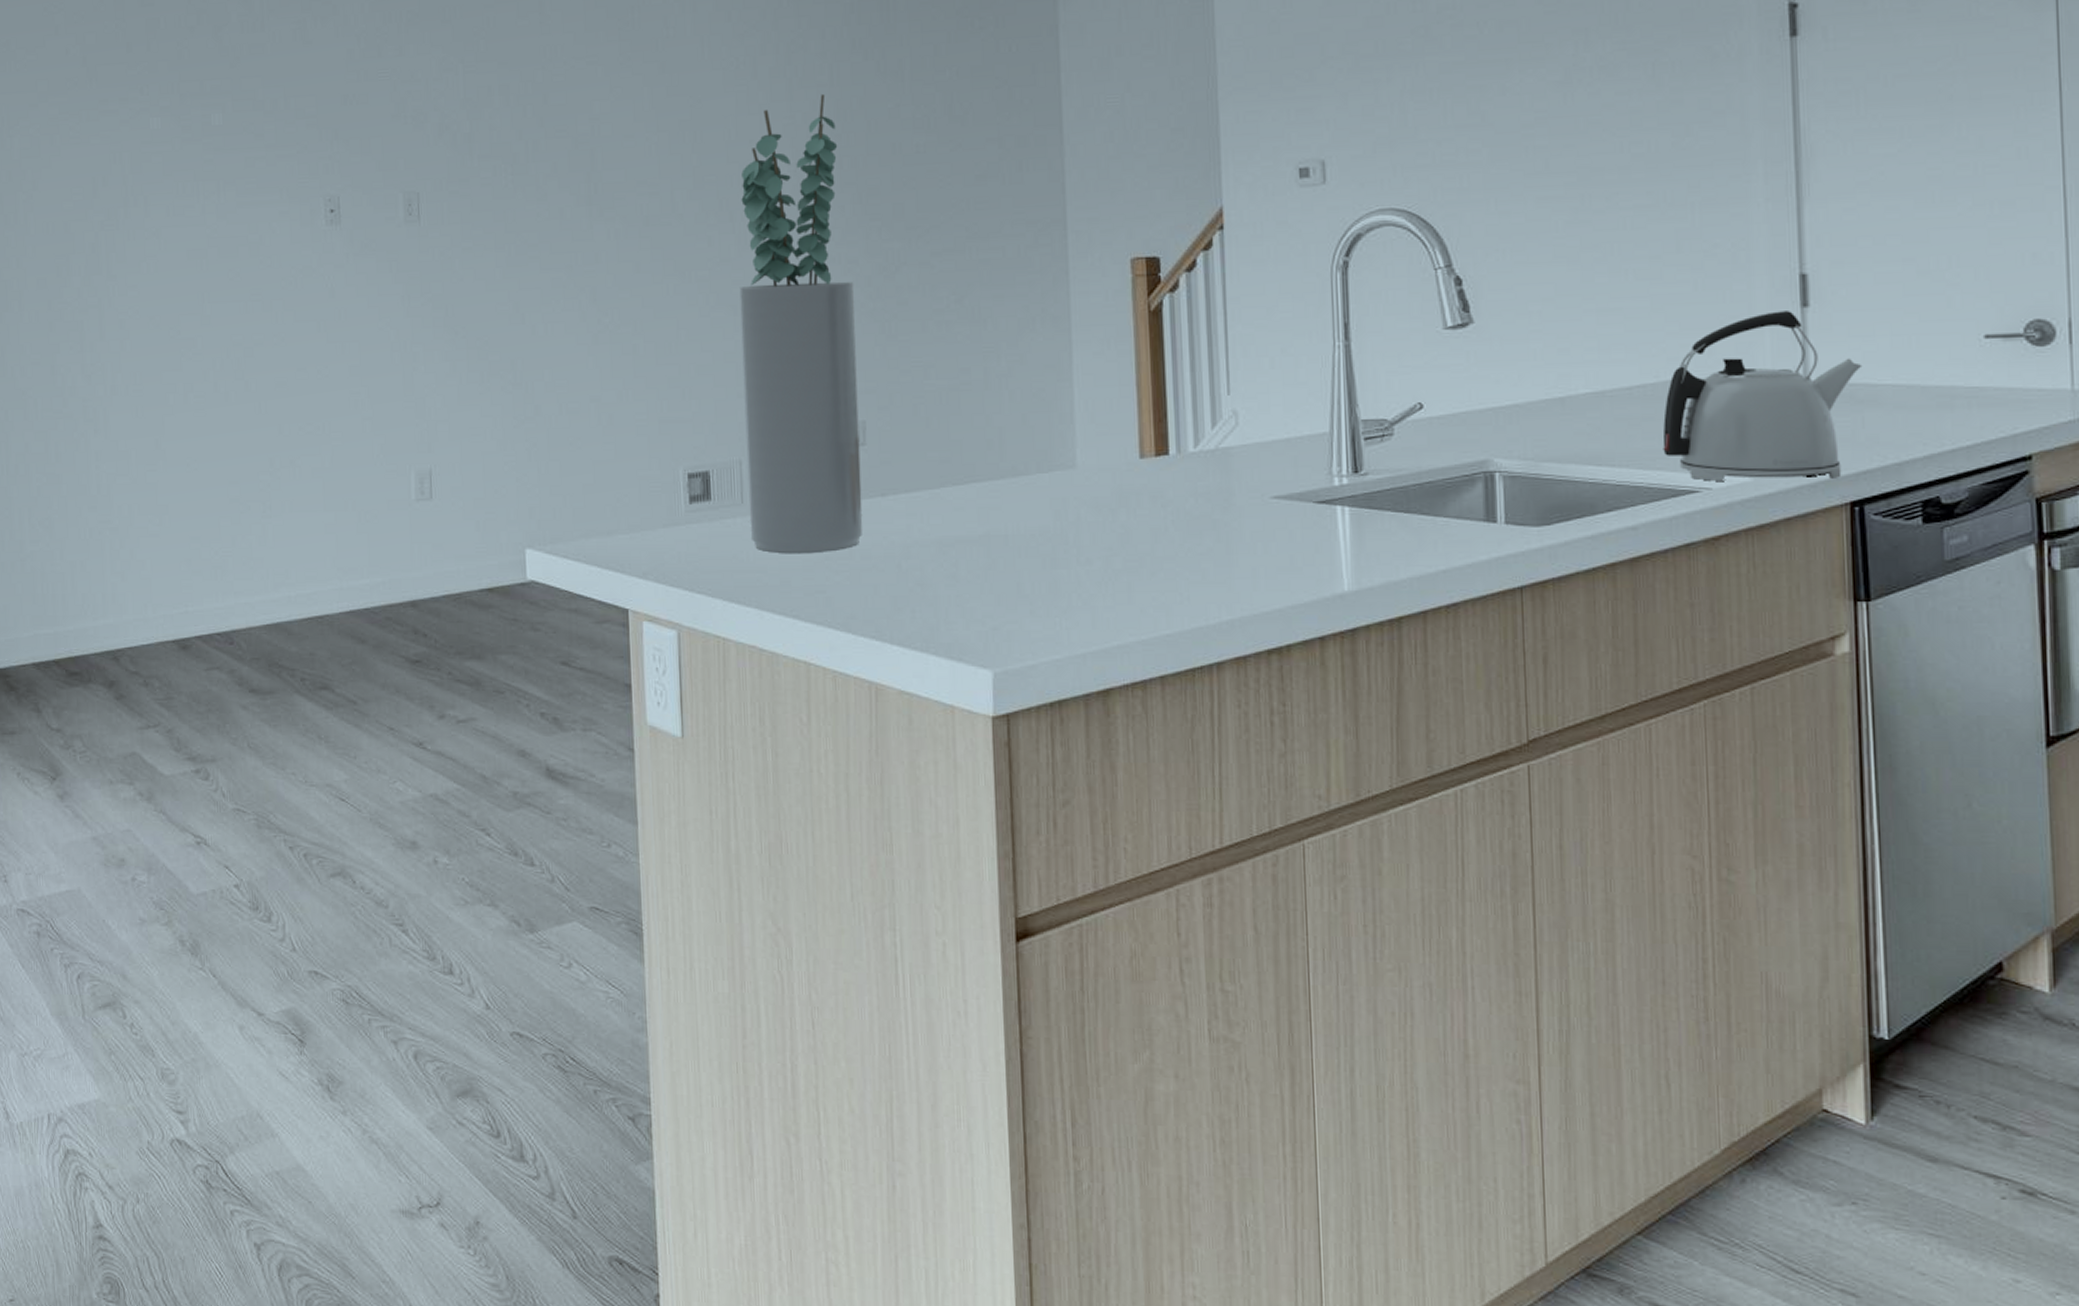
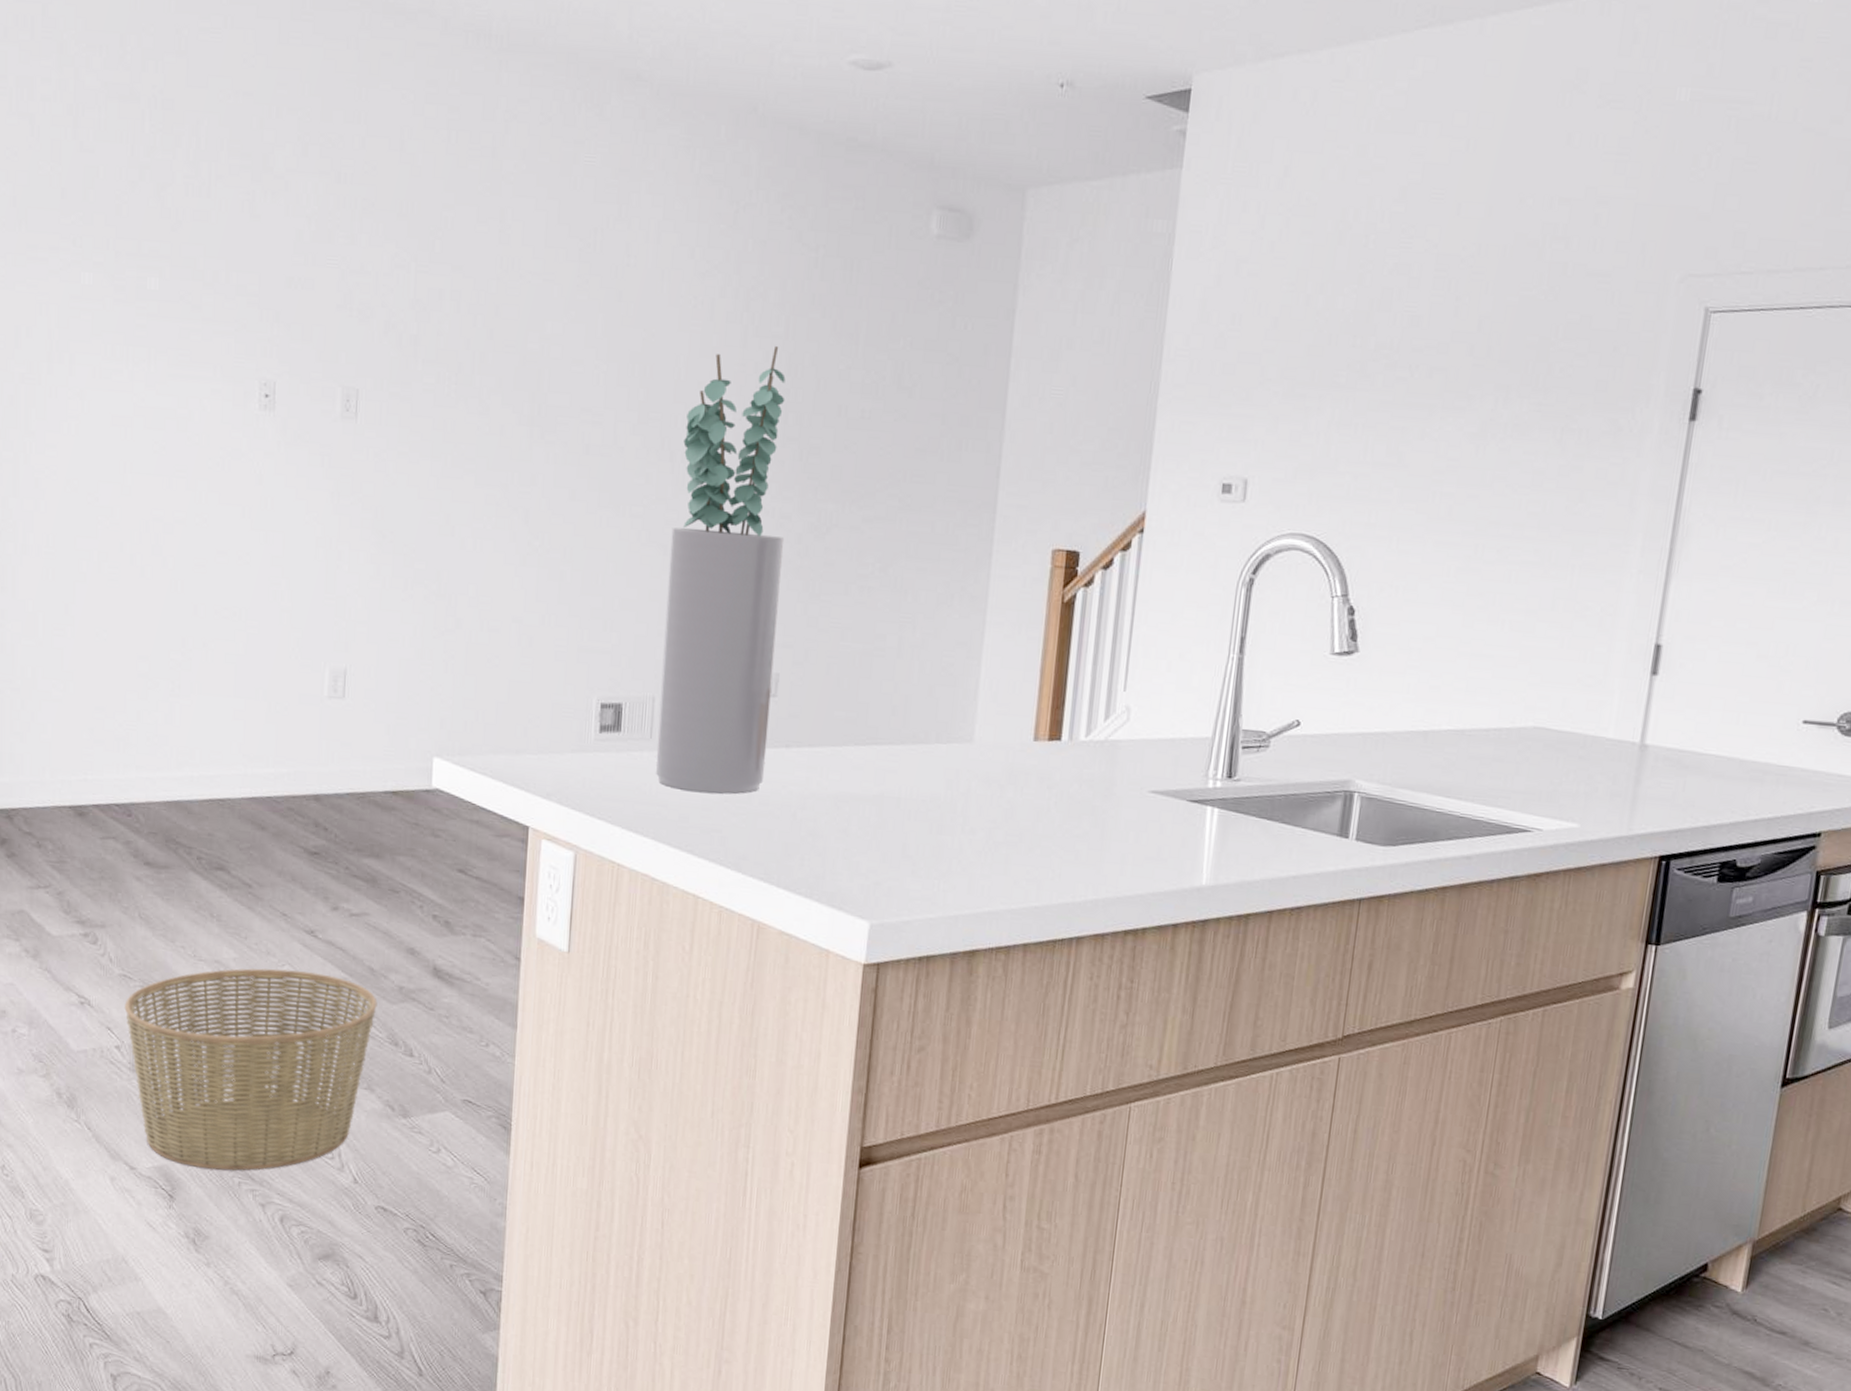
basket: none [240,786,493,1008] -> present [124,968,377,1171]
kettle: present [1662,311,1863,481] -> none [1506,675,1694,835]

